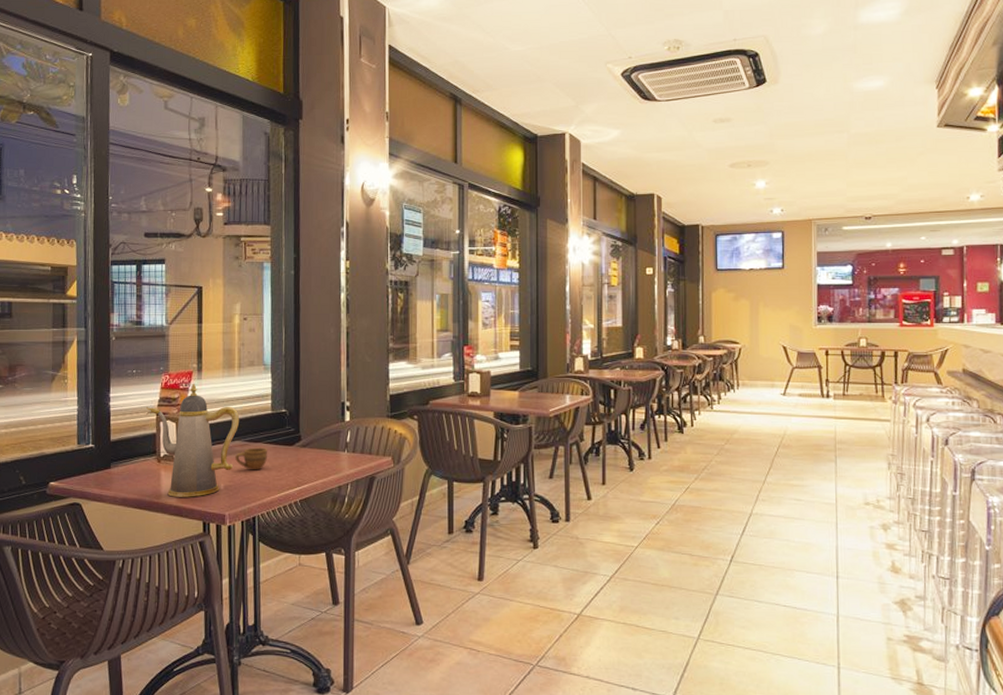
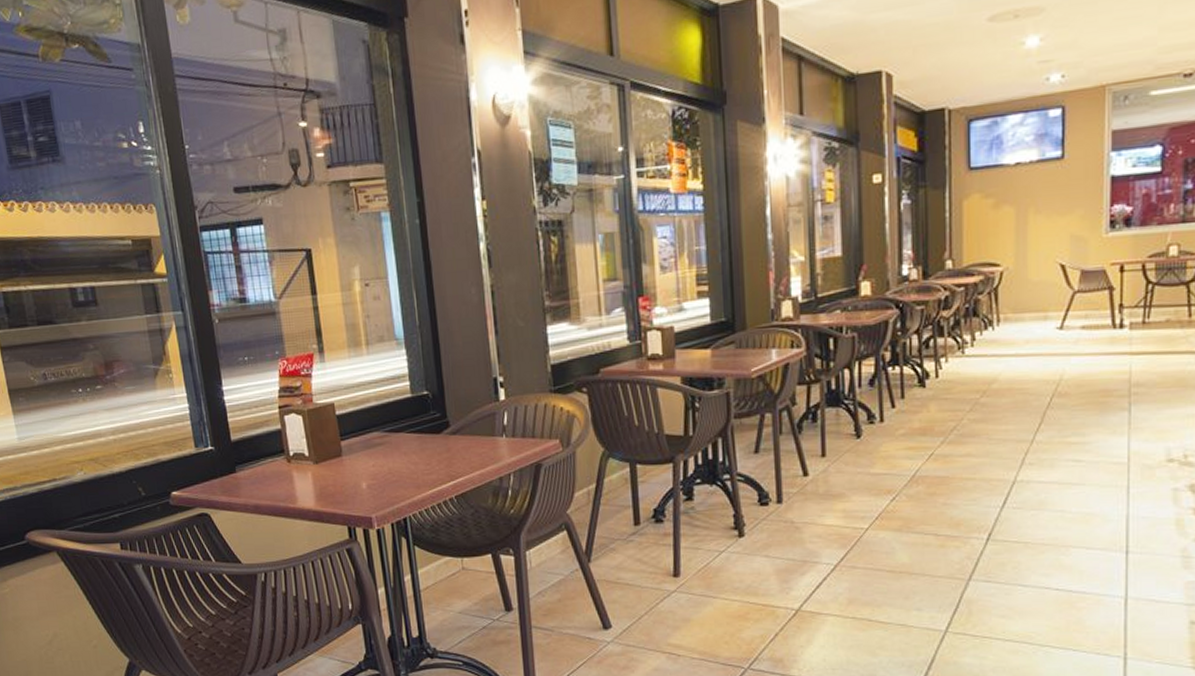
coffee pot: present [146,383,240,497] -> none [266,367,376,501]
cup: present [235,447,268,471] -> none [375,438,413,465]

